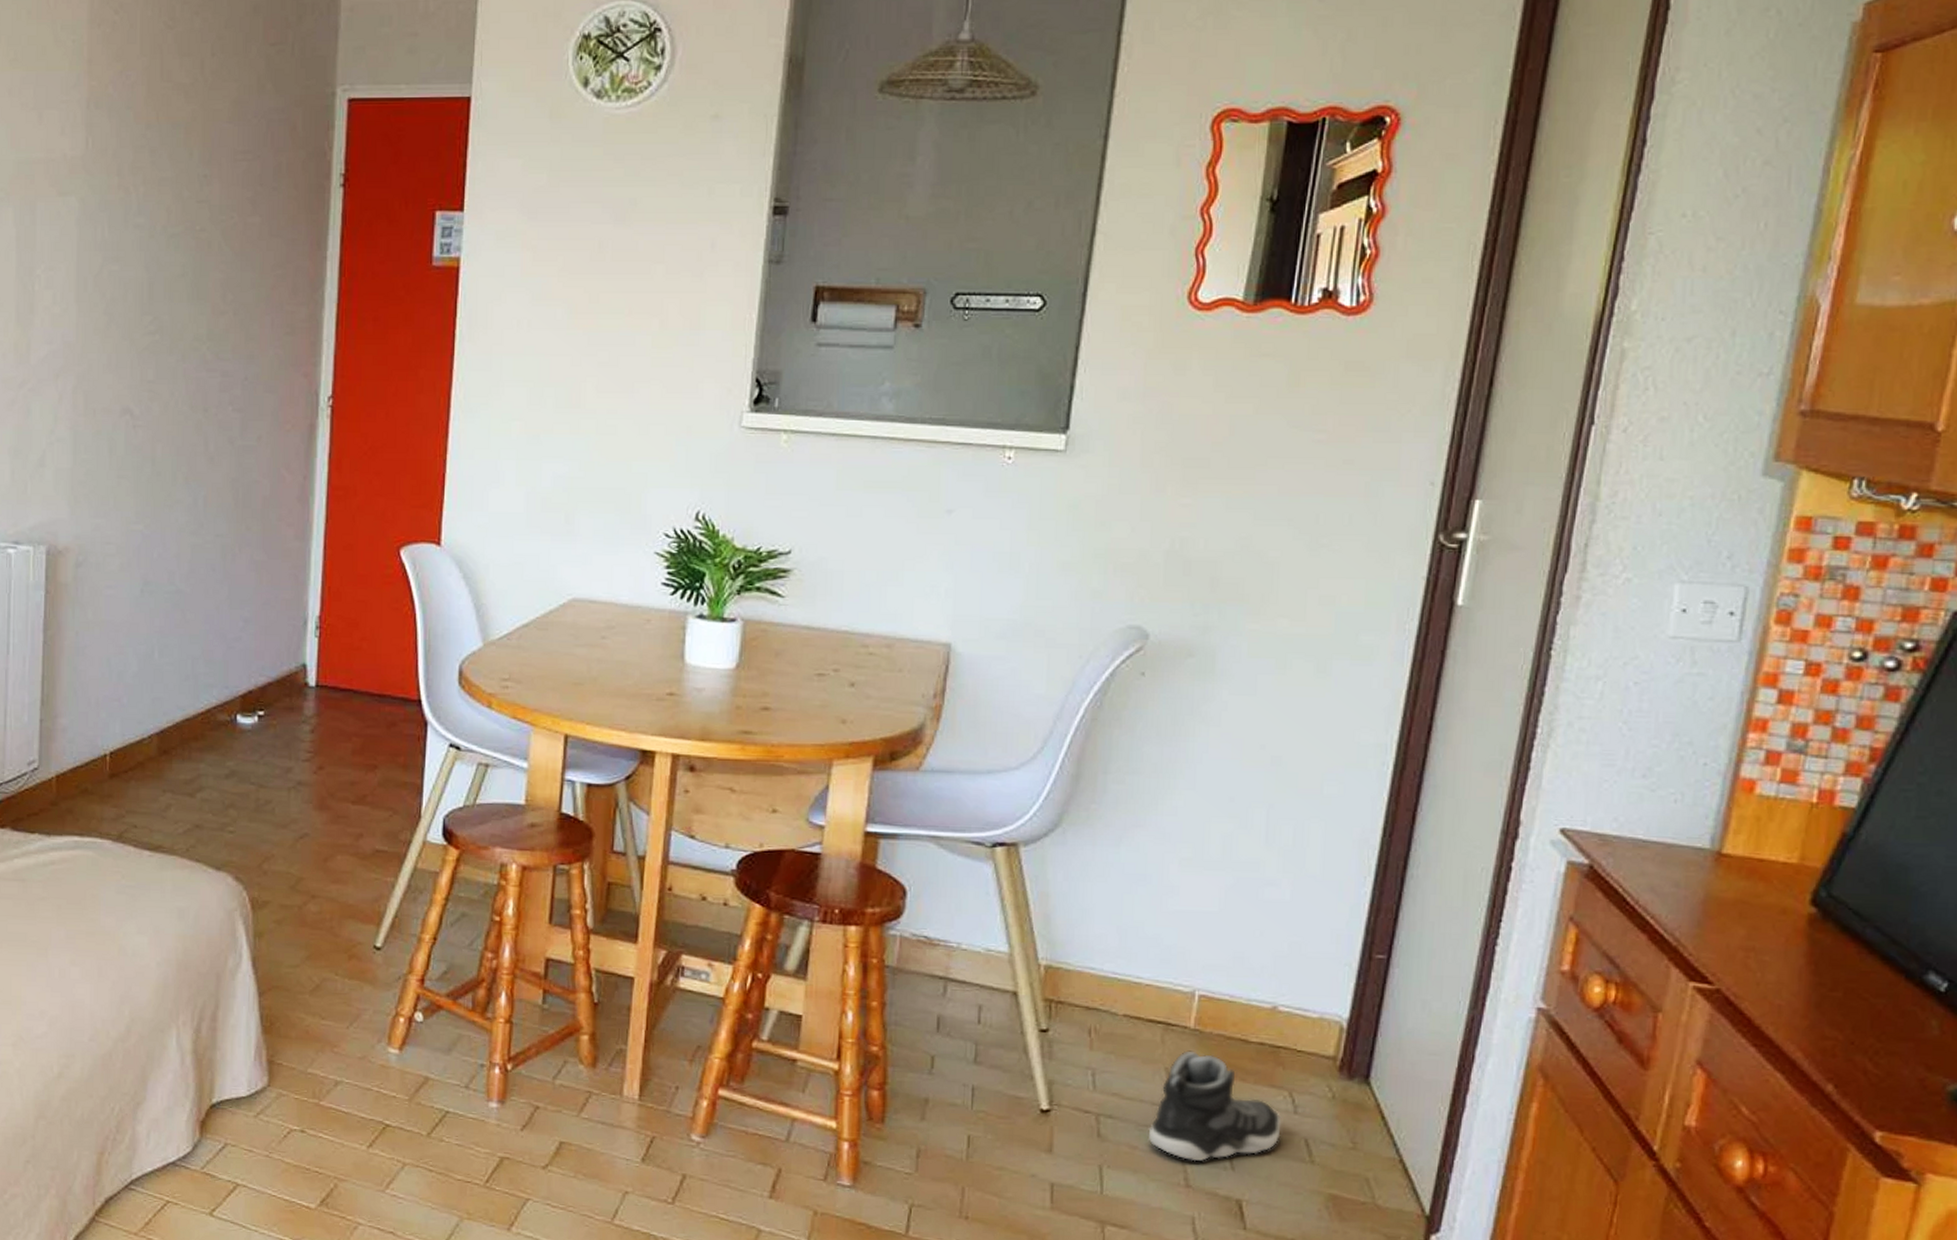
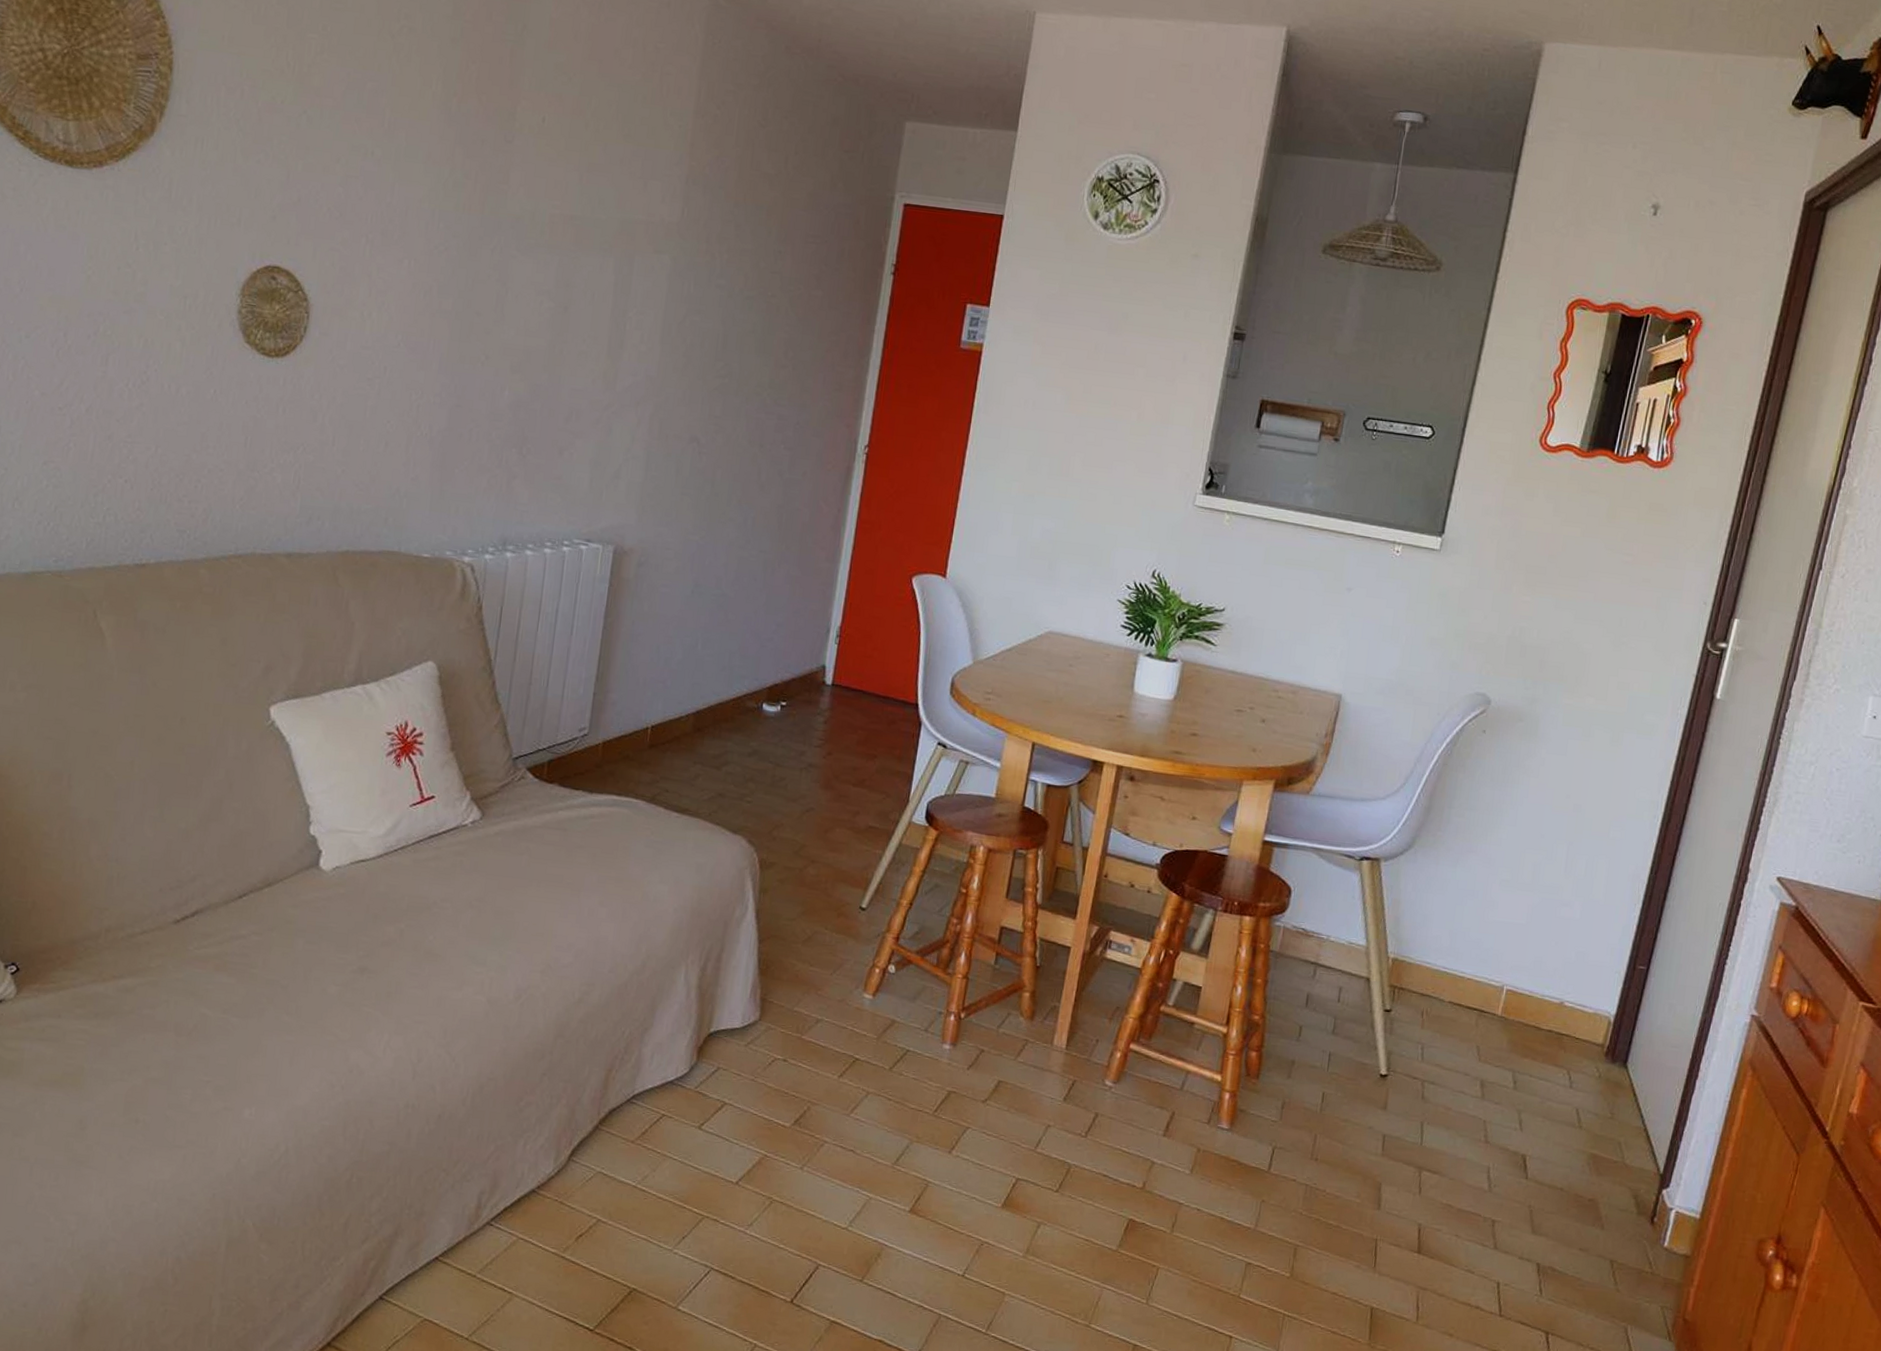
sneaker: present [1148,1050,1282,1162] -> none [1459,1033,1561,1123]

